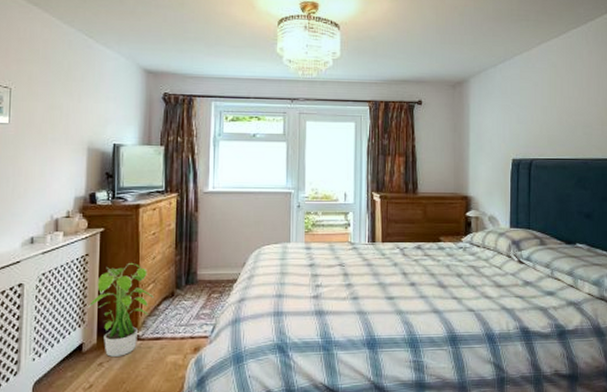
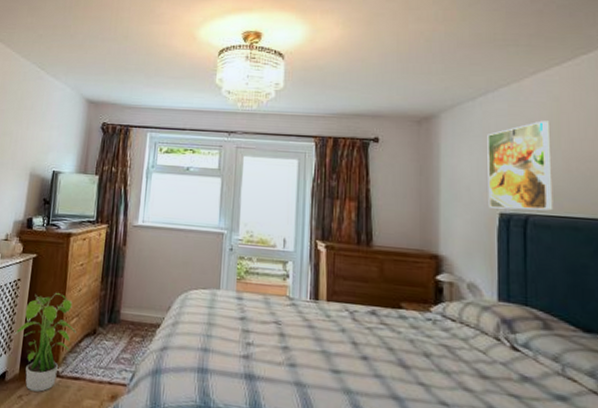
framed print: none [505,83,550,156] -> present [487,120,554,211]

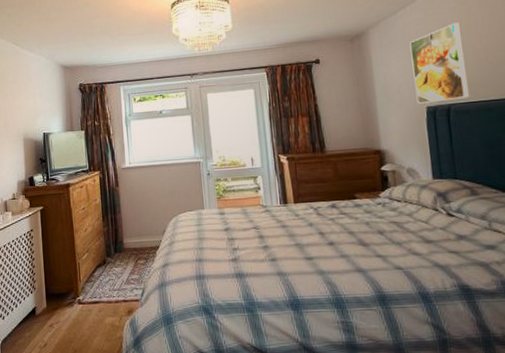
potted plant: present [15,292,76,392] -> none [36,235,89,319]

